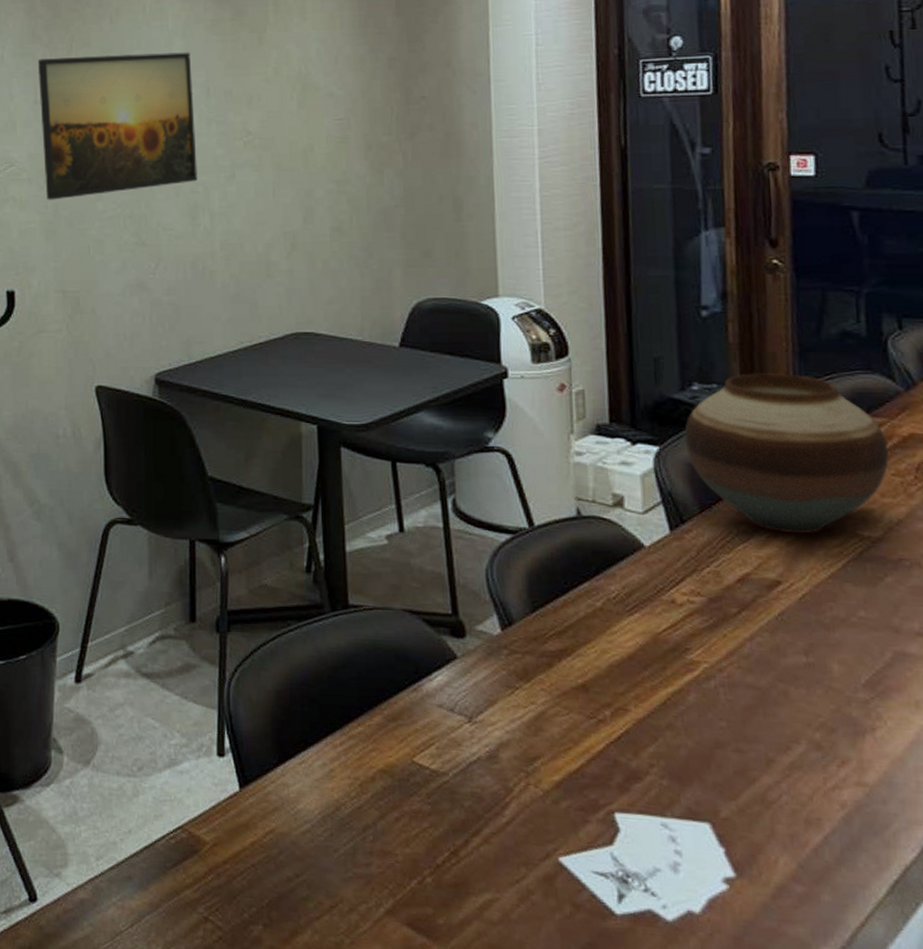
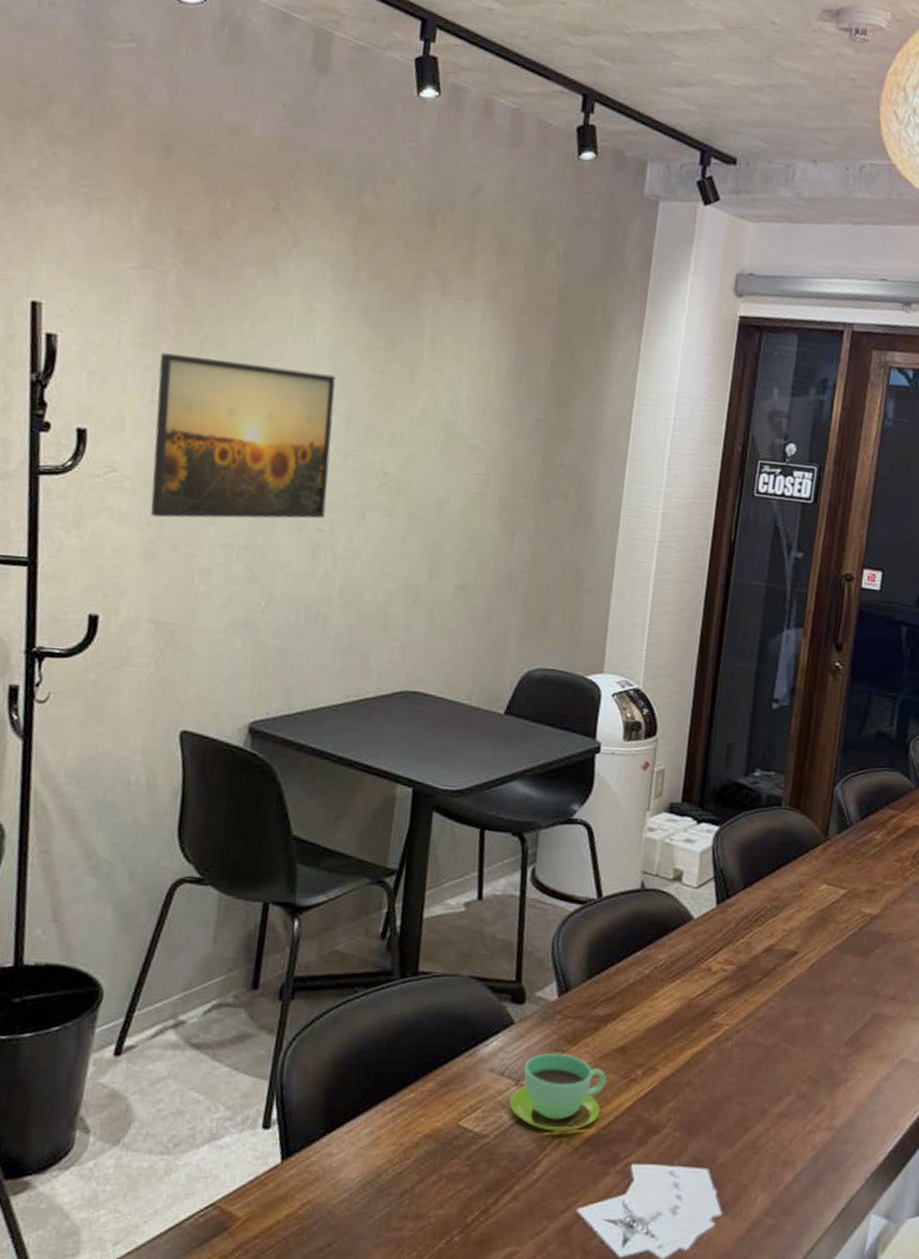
cup: none [464,689,570,774] -> present [509,1052,606,1133]
vase: present [684,373,889,534] -> none [741,764,896,910]

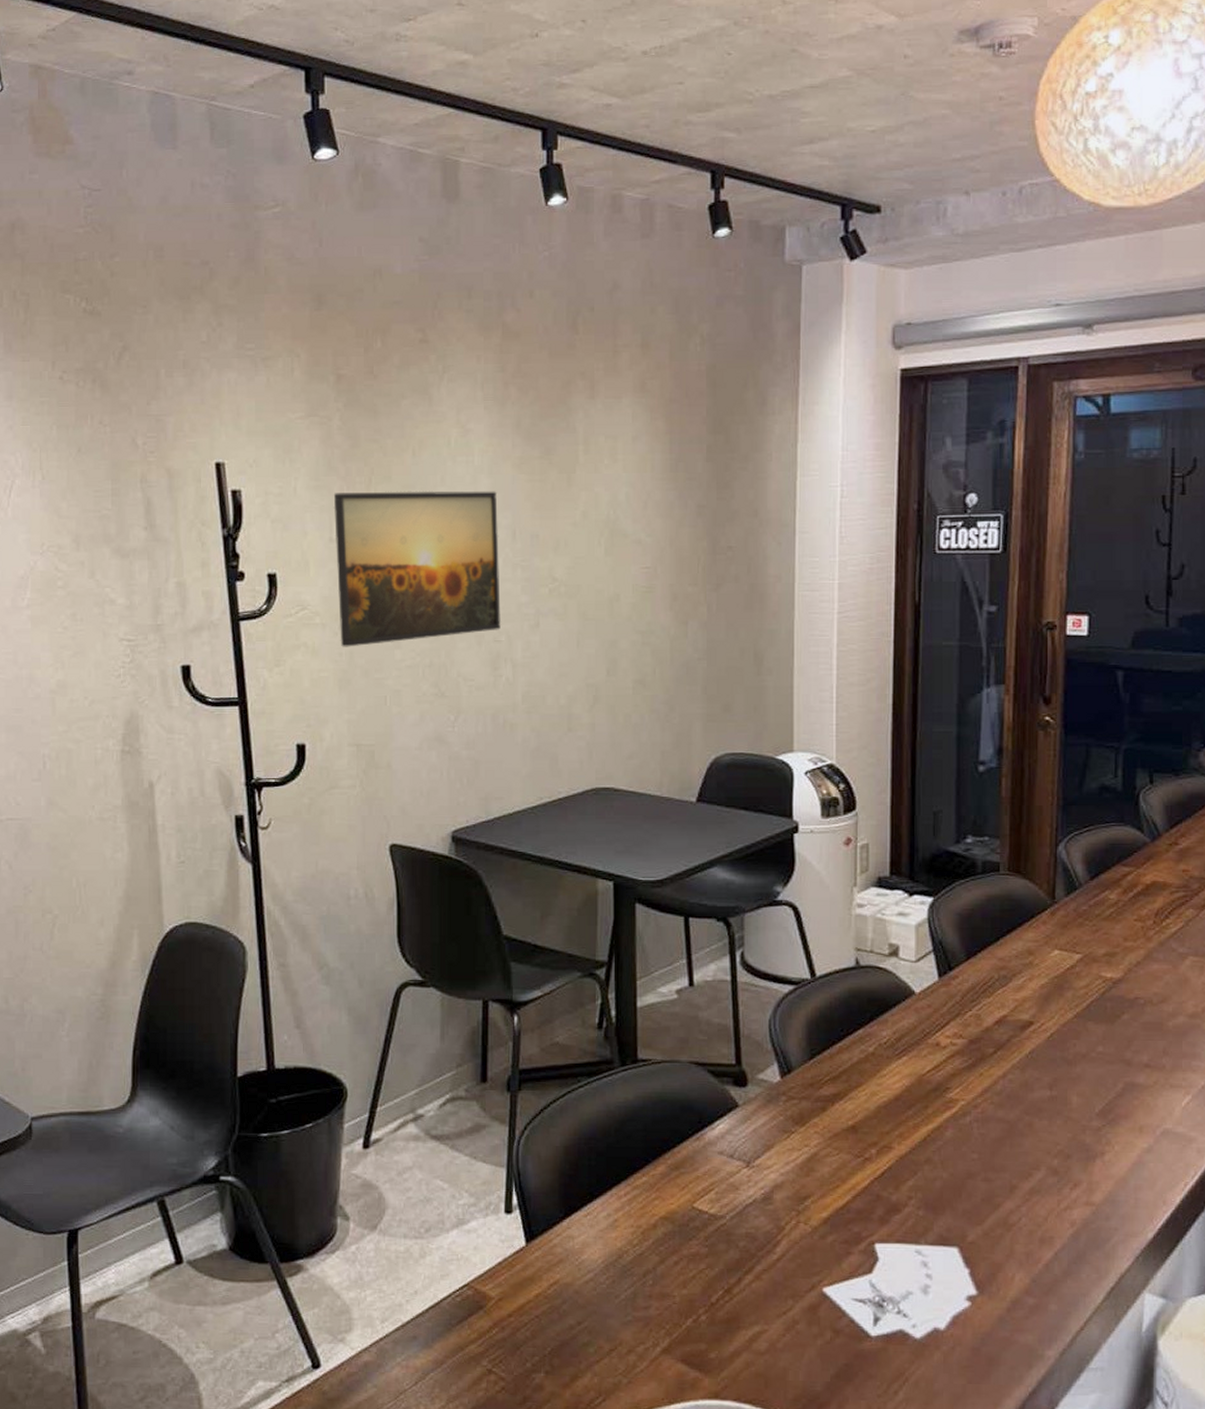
cup: present [509,1052,606,1133] -> none [742,1134,839,1213]

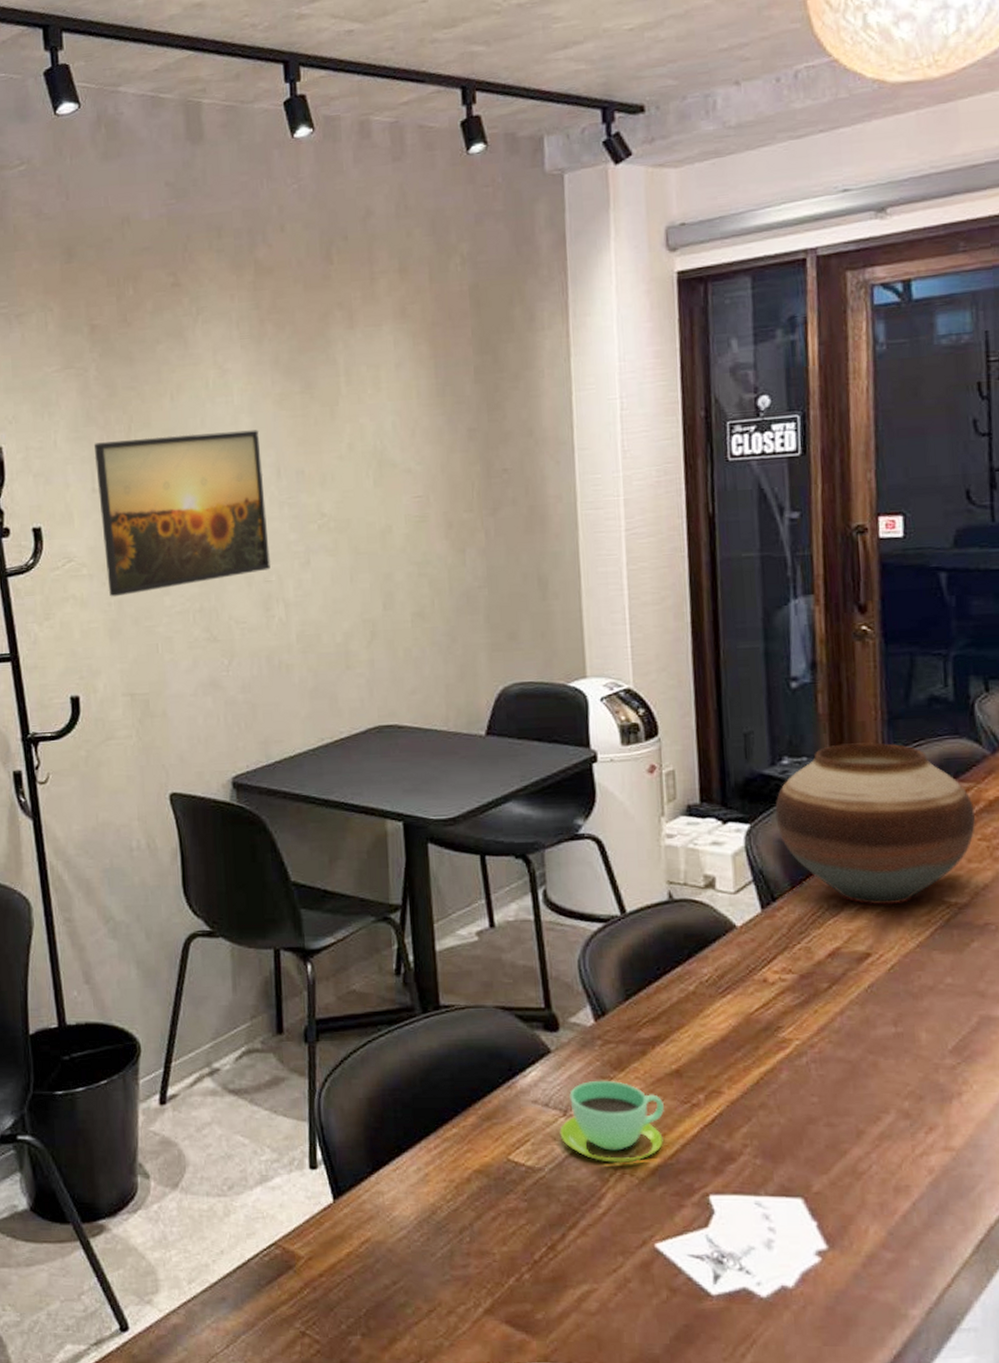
cup: none [742,1134,839,1213] -> present [559,1080,664,1164]
vase: none [957,826,1133,978] -> present [775,742,975,905]

